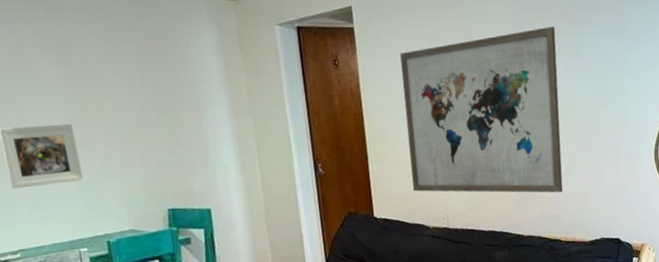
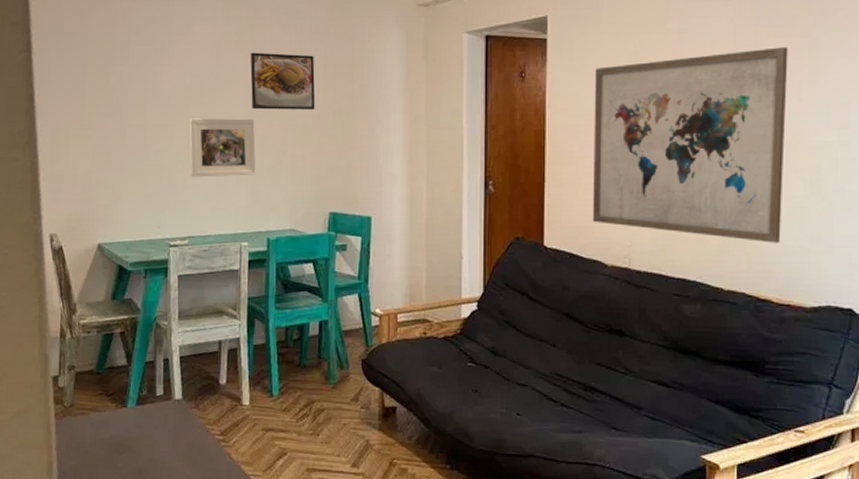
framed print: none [55,54,137,114] -> present [250,52,316,110]

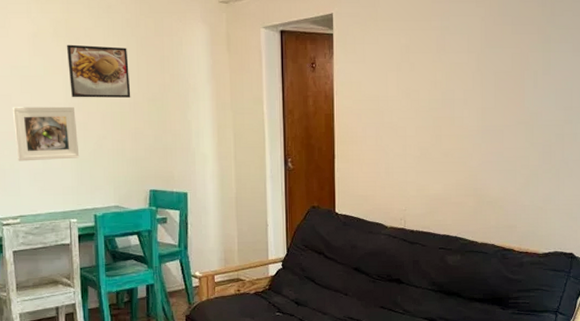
wall art: present [592,47,788,243] -> none [374,43,527,204]

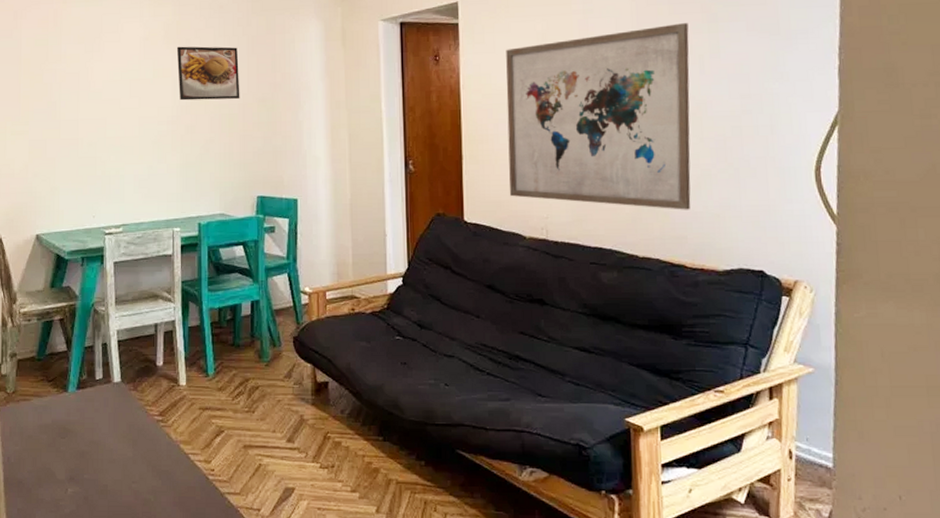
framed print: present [12,106,80,161] -> none [120,109,186,167]
wall art: none [374,43,527,204] -> present [506,23,691,210]

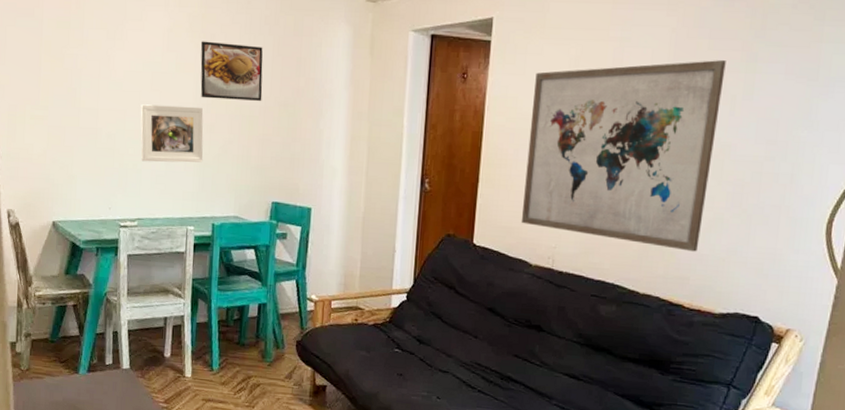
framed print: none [120,109,186,167] -> present [140,104,204,163]

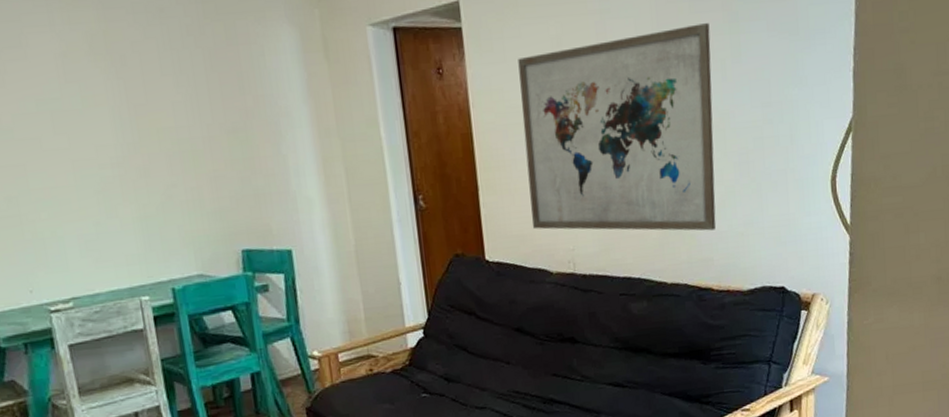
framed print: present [140,104,204,163] -> none [44,147,144,226]
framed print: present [200,41,263,101] -> none [108,63,204,136]

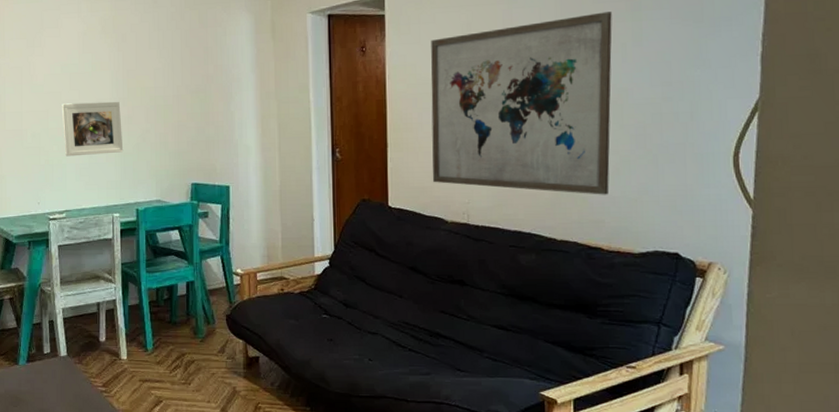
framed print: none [44,147,144,226] -> present [61,101,124,157]

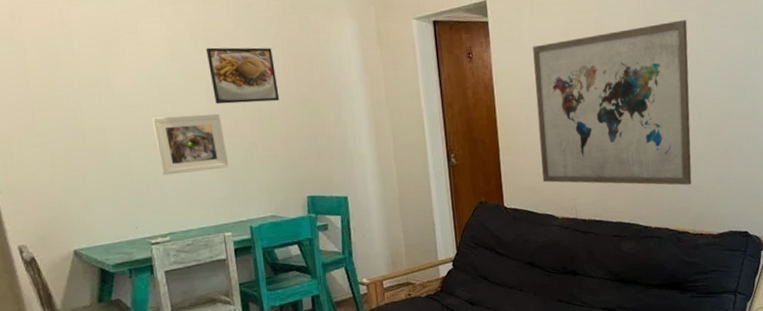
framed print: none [113,40,175,93] -> present [205,47,280,105]

